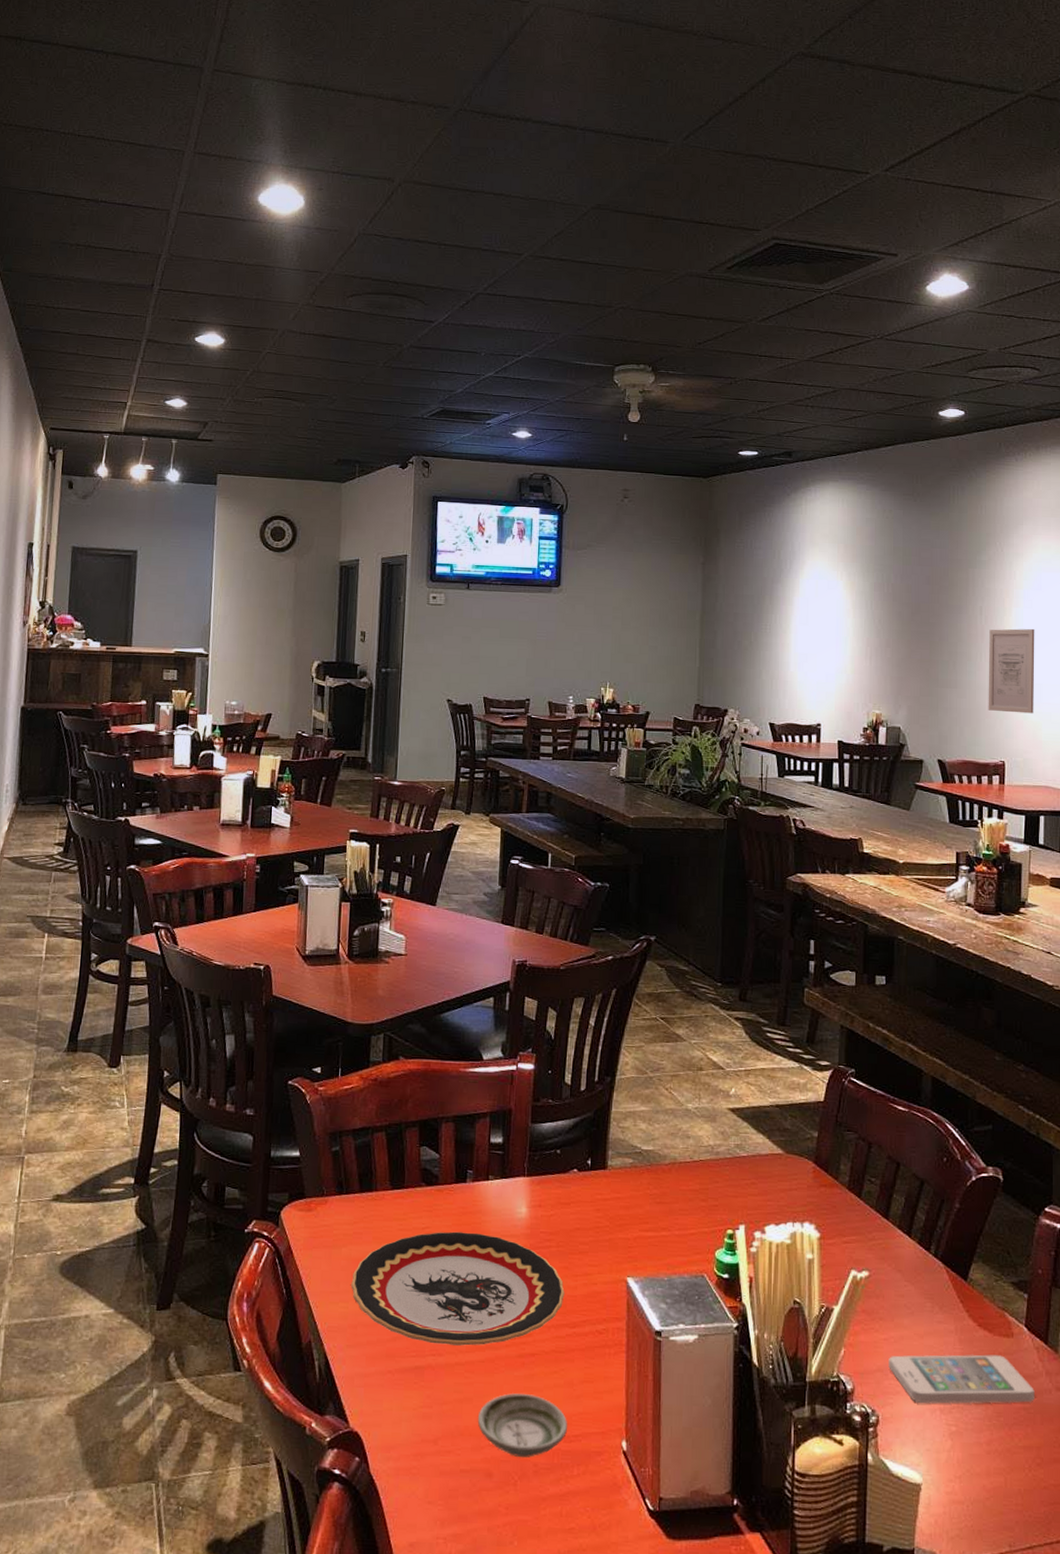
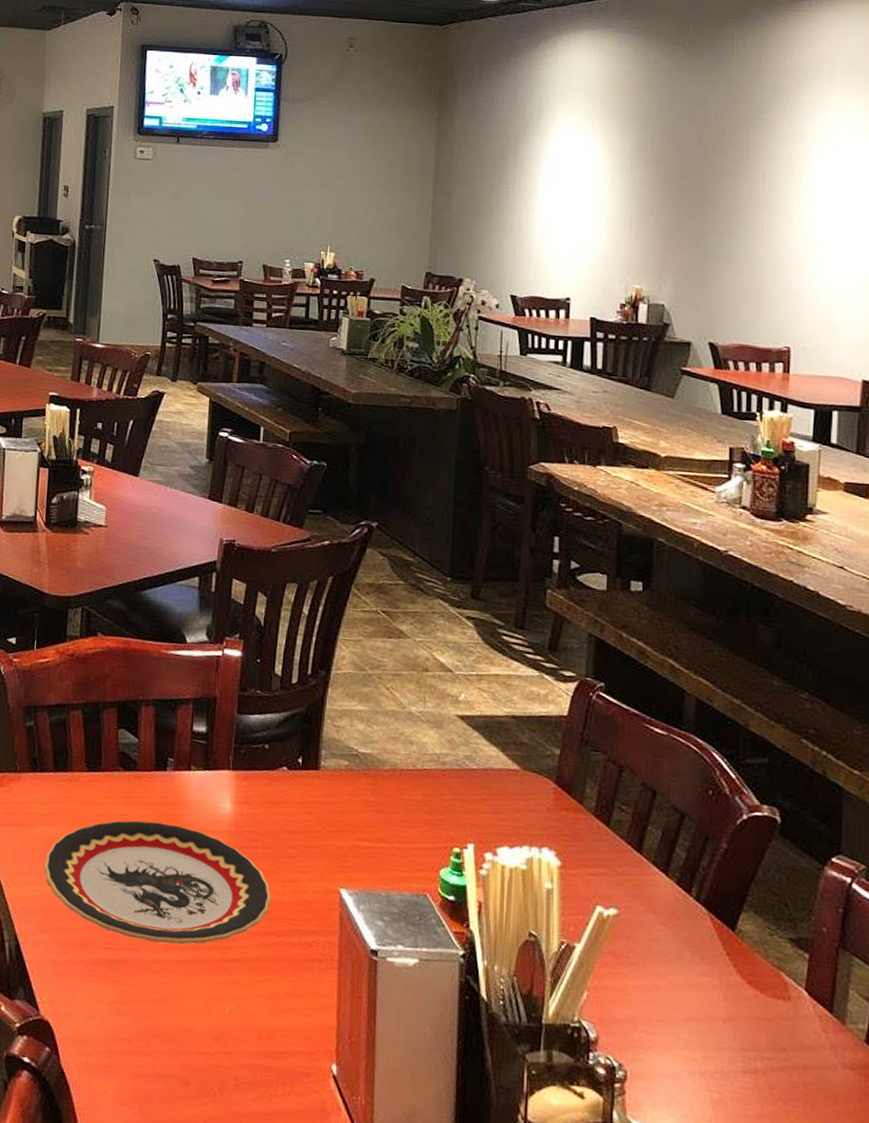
saucer: present [477,1393,568,1457] -> none [174,999,273,1070]
smartphone: present [888,1354,1035,1404] -> none [639,1006,816,1077]
wall art: present [988,628,1035,714] -> none [770,197,830,294]

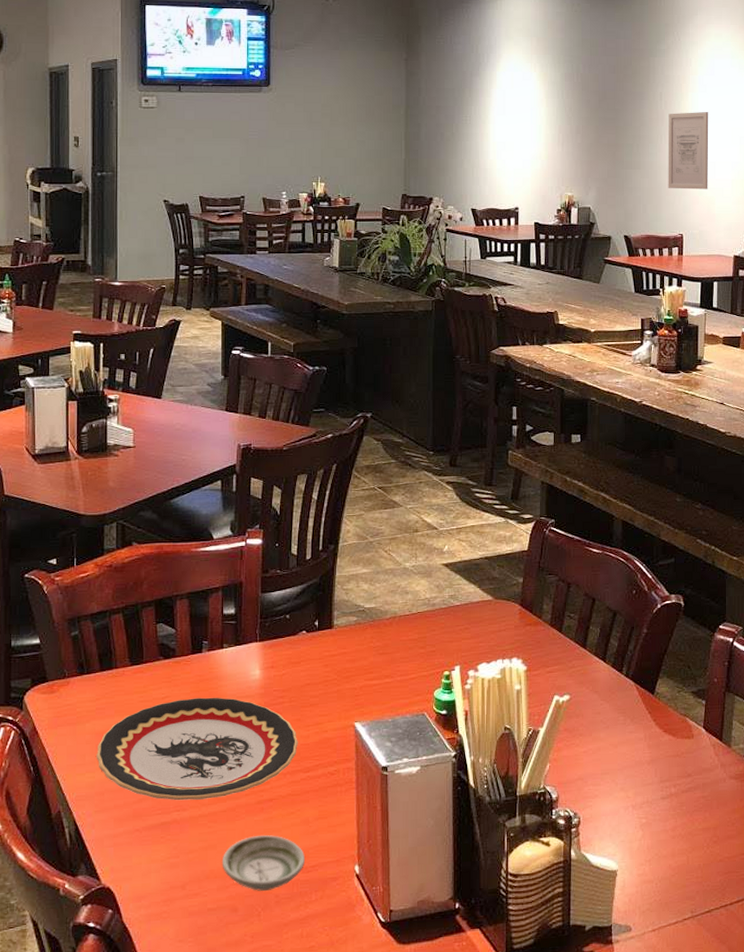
saucer: none [174,999,273,1070] -> present [221,835,306,891]
wall art: none [770,197,830,294] -> present [668,111,709,190]

